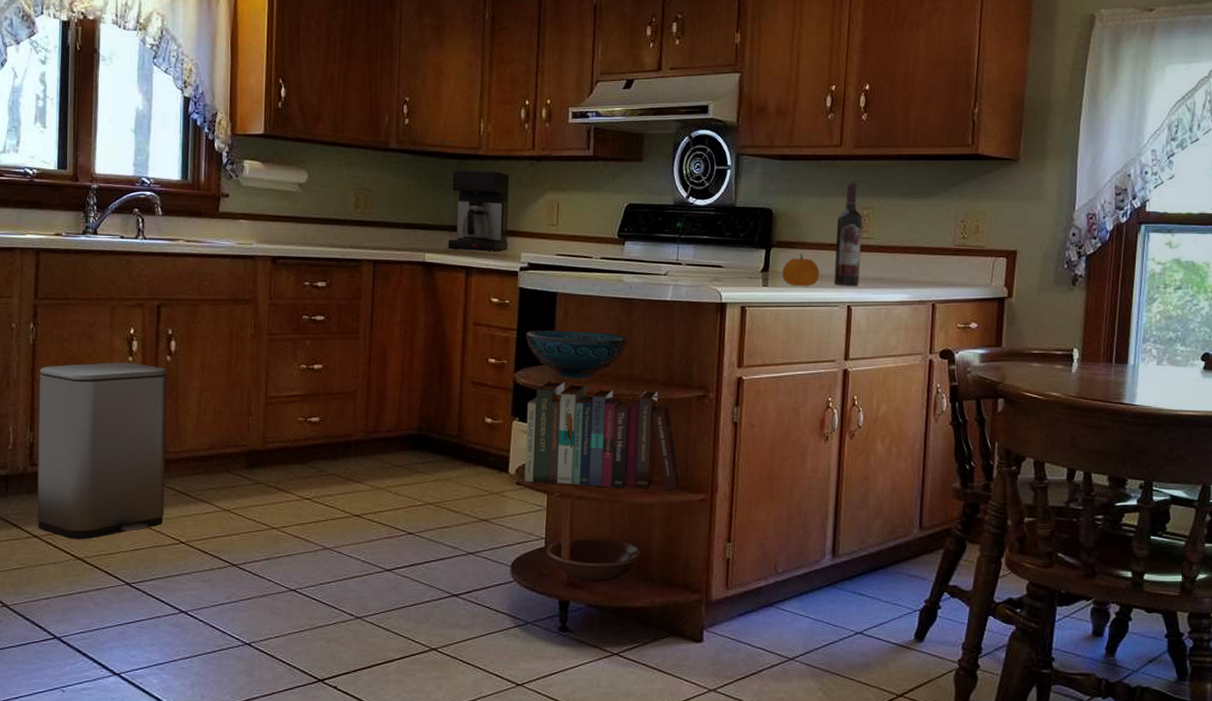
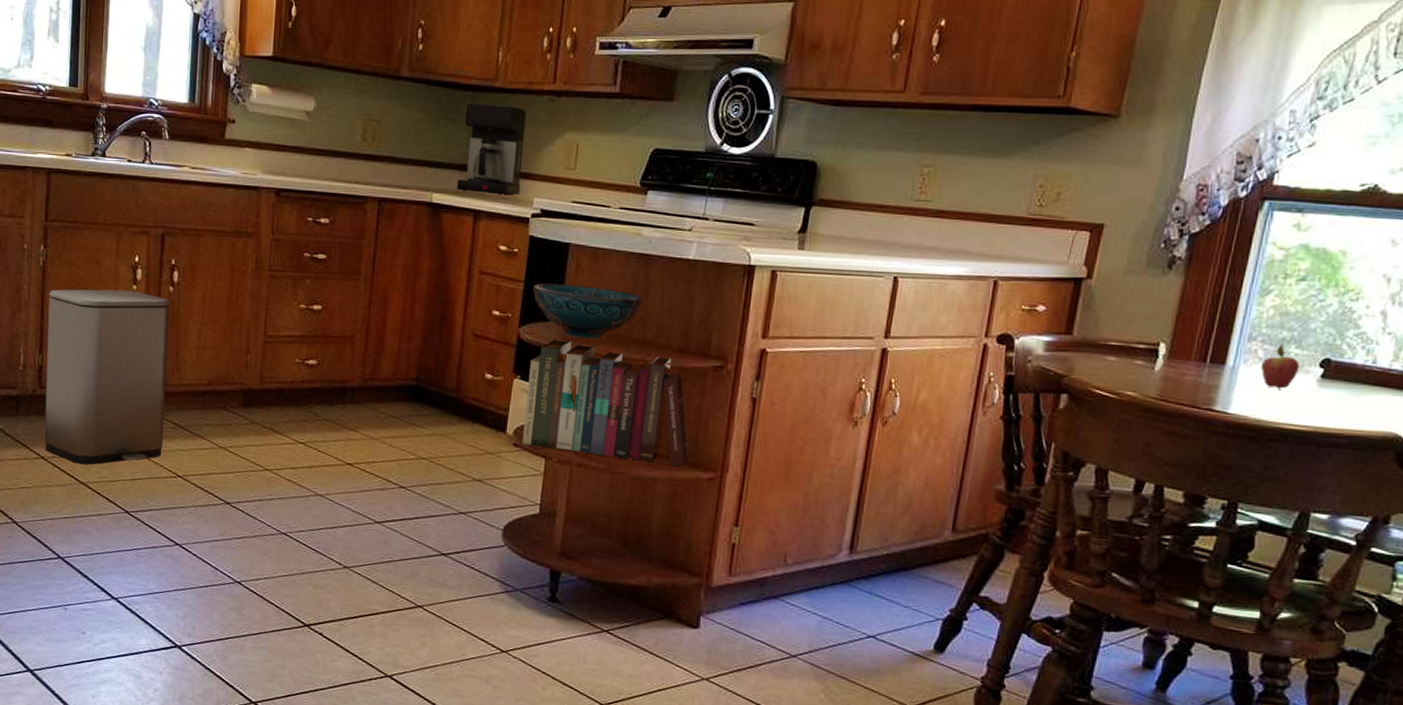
bowl: present [546,538,644,582] -> none [540,507,643,556]
fruit: present [783,254,820,287] -> none [822,215,866,252]
wine bottle: present [833,183,863,287] -> none [880,135,922,256]
fruit: none [1155,342,1186,381] -> present [1260,343,1300,389]

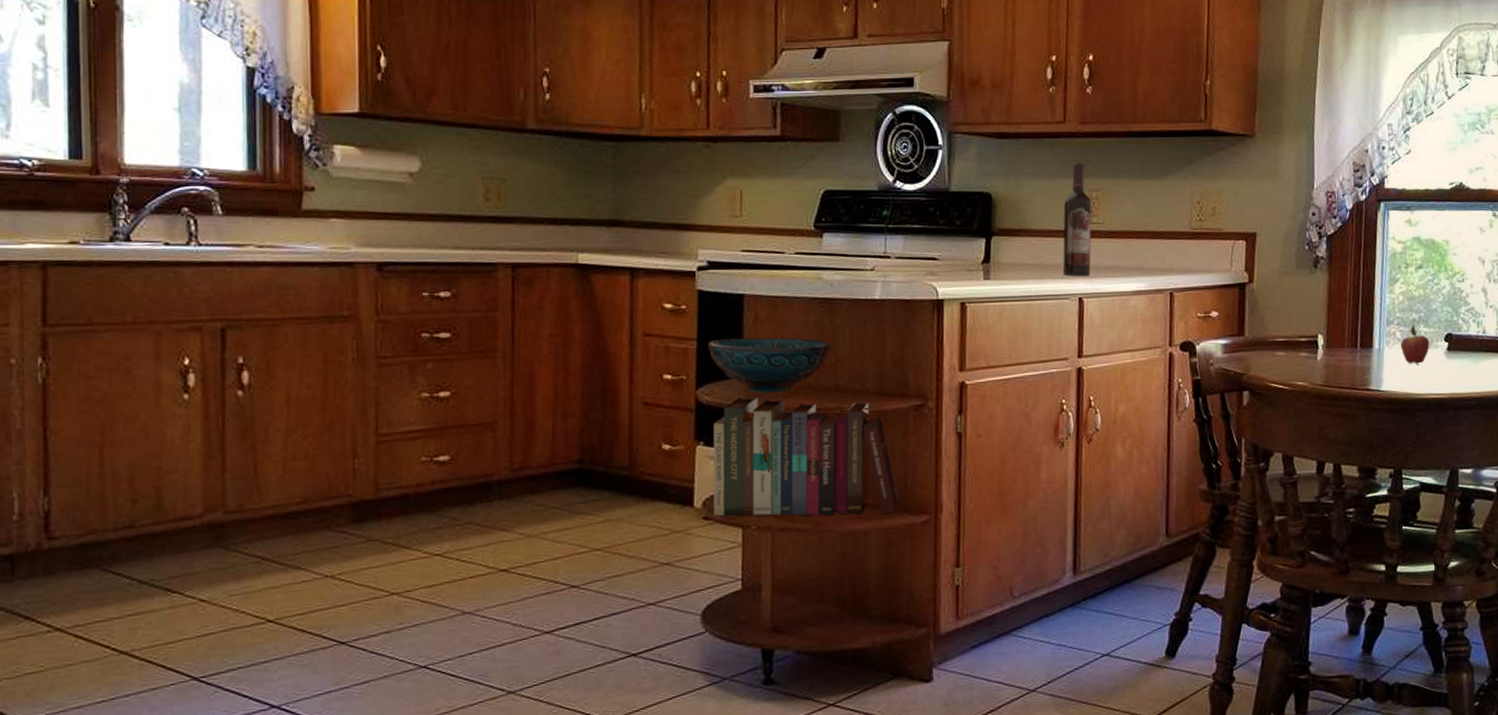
pedal bin: present [44,288,170,465] -> none [53,400,243,629]
coffee maker: present [456,103,527,195] -> none [606,153,682,250]
wine bottle: none [880,135,922,256] -> present [1062,163,1093,278]

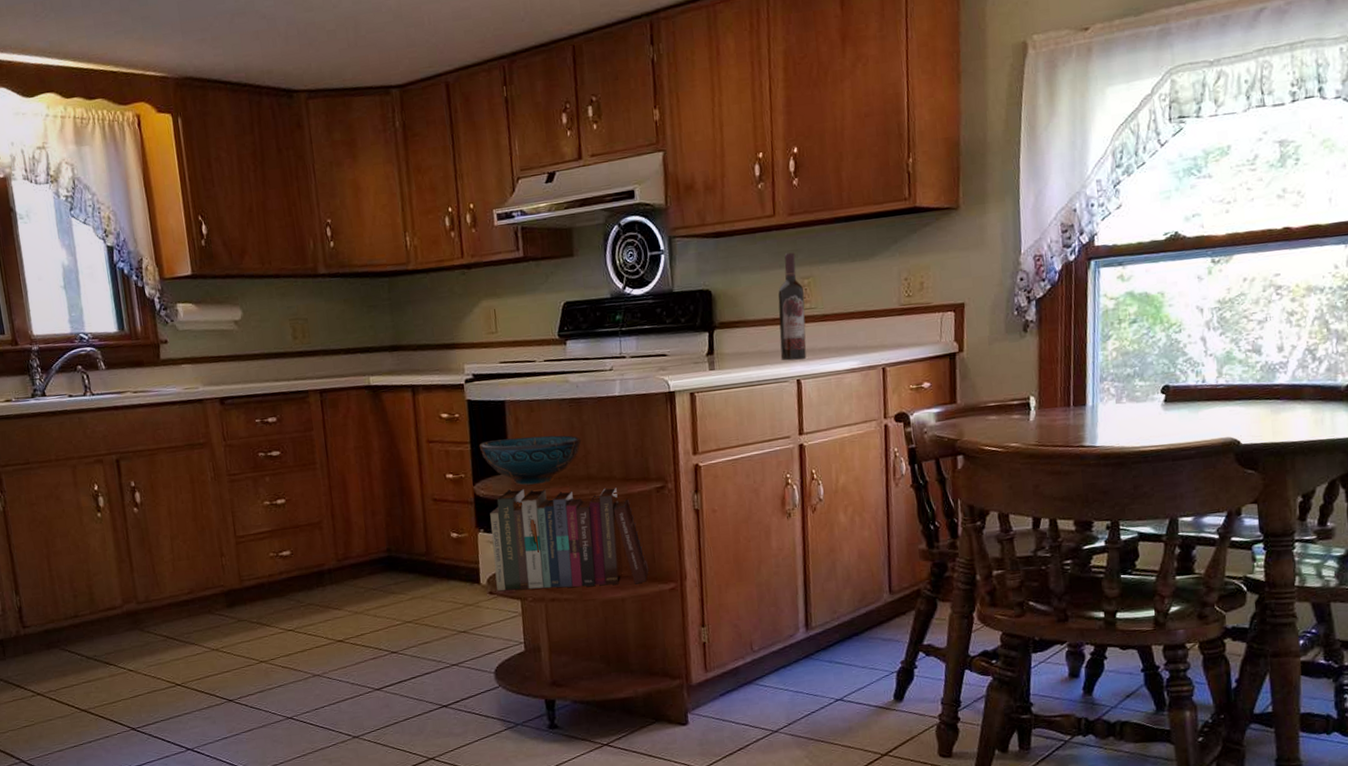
fruit: present [1400,324,1430,364] -> none [1114,378,1146,418]

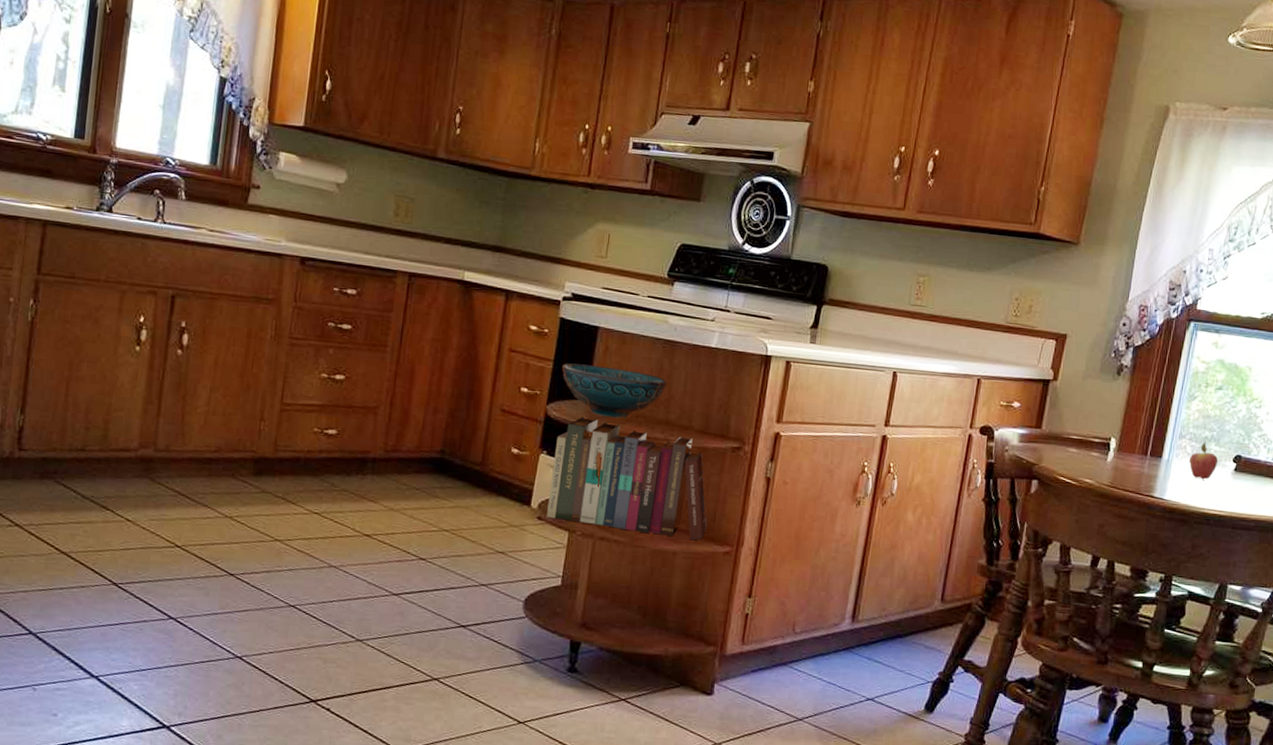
wine bottle: present [778,252,807,362] -> none [882,248,918,354]
fruit: none [1114,378,1146,418] -> present [1189,441,1219,480]

